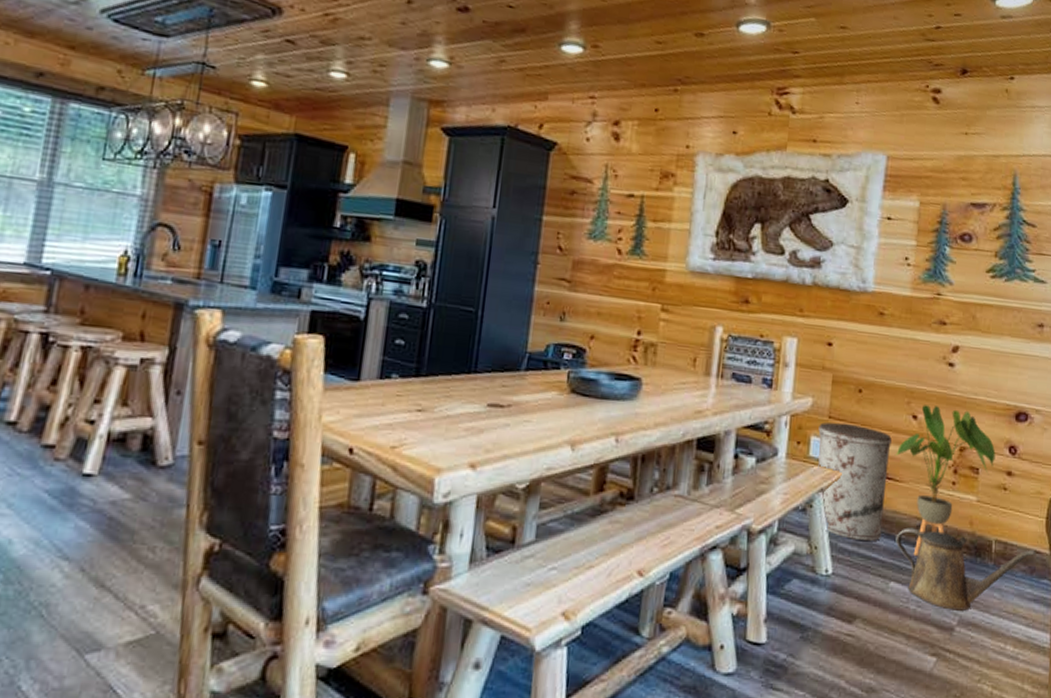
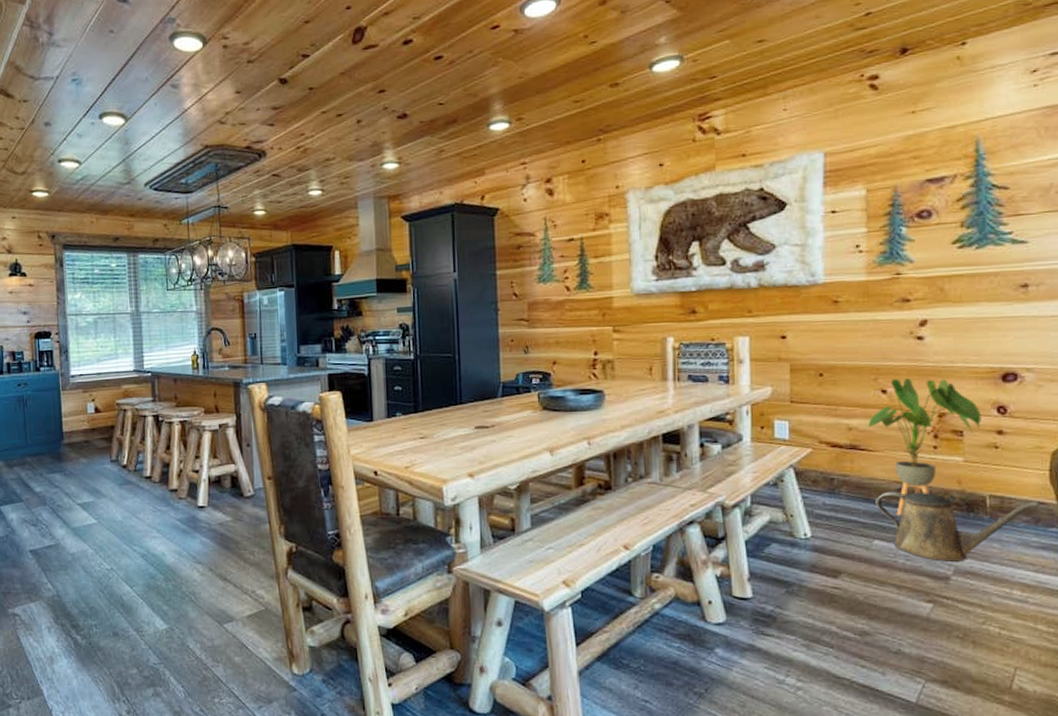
trash can: present [818,422,892,542] -> none [781,405,860,507]

